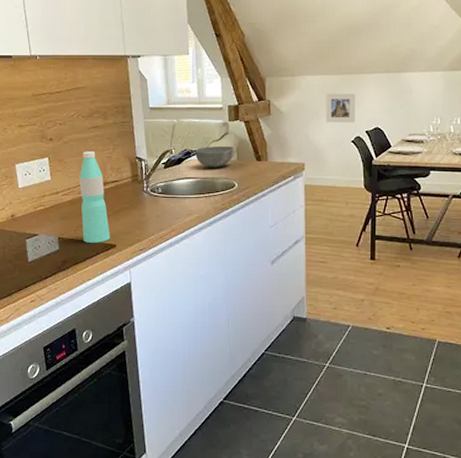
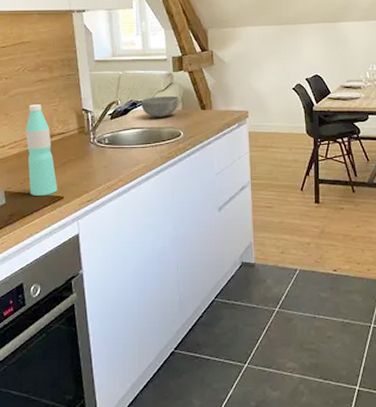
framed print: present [326,93,355,123] -> none [266,43,295,72]

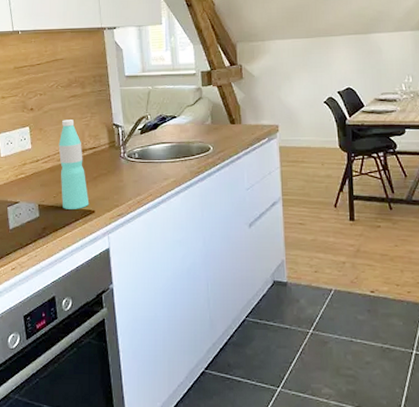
bowl: present [141,96,179,118] -> none [170,111,208,132]

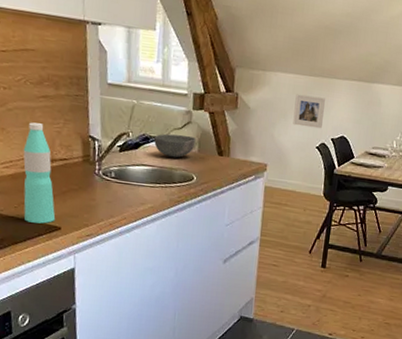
bowl: none [170,111,208,132] -> present [154,133,196,158]
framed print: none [296,55,326,85] -> present [293,94,325,129]

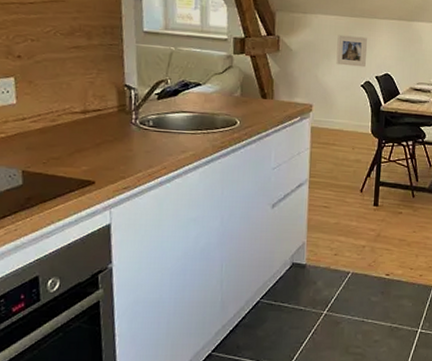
water bottle: present [23,122,56,224] -> none [52,74,89,179]
bowl: present [154,133,196,158] -> none [194,79,238,103]

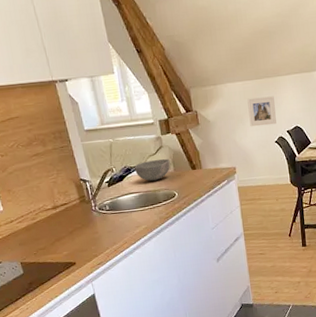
bowl: none [194,79,238,103] -> present [134,159,171,182]

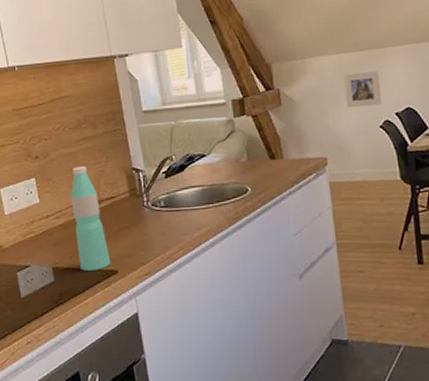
water bottle: none [29,178,70,264] -> present [70,166,111,271]
bowl: present [134,159,171,182] -> none [199,146,244,173]

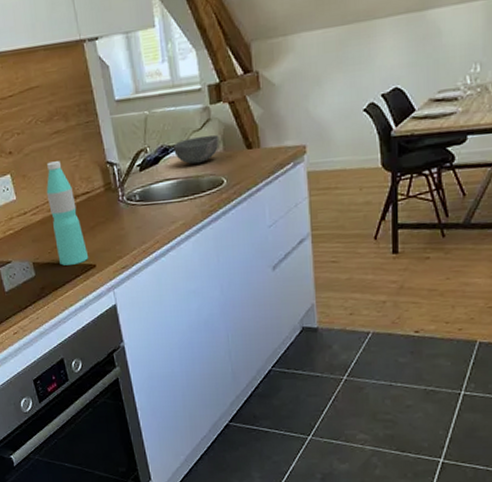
bowl: none [199,146,244,173] -> present [174,135,220,165]
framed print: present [343,71,382,108] -> none [328,47,367,91]

